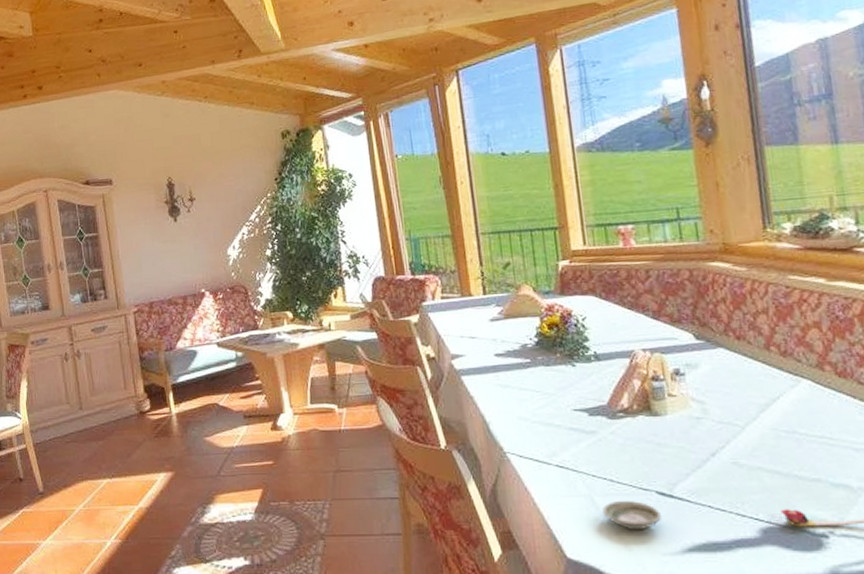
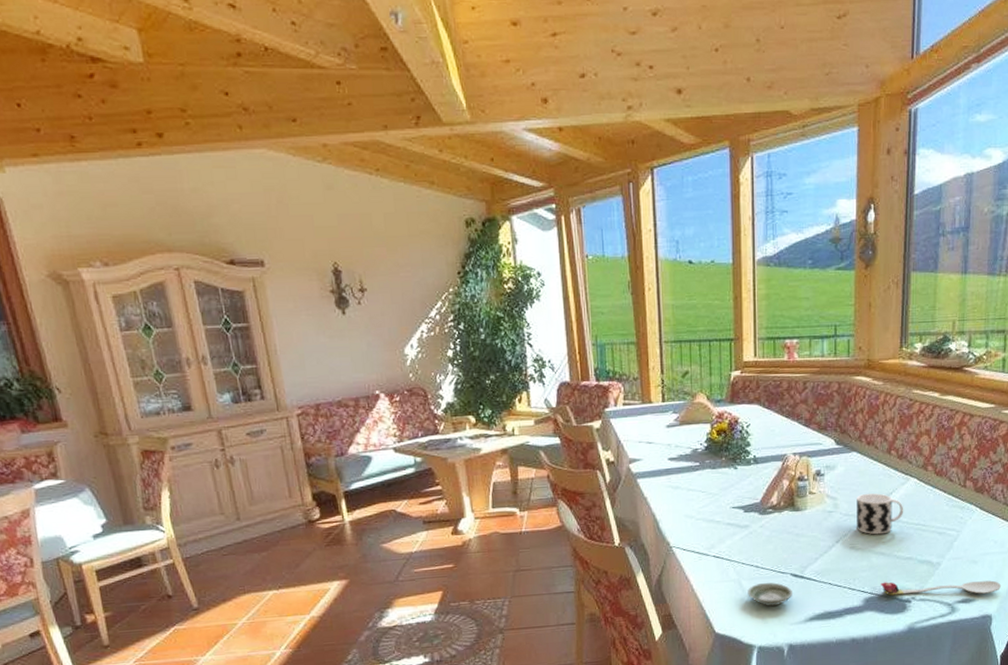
cup: none [731,397,800,448] -> present [857,493,904,535]

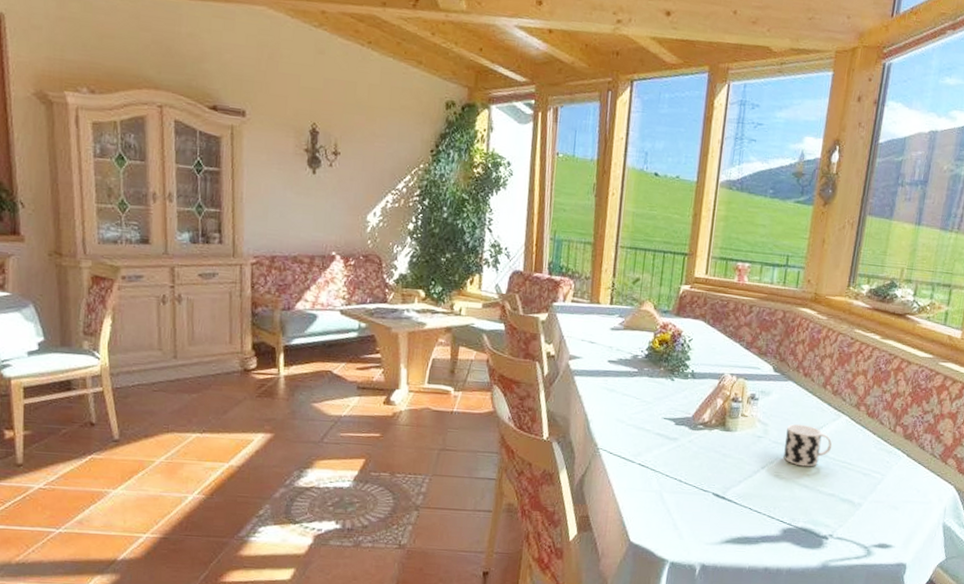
saucer: present [748,582,792,607] -> none [667,497,712,524]
spoon: present [880,580,1002,596] -> none [799,515,920,542]

